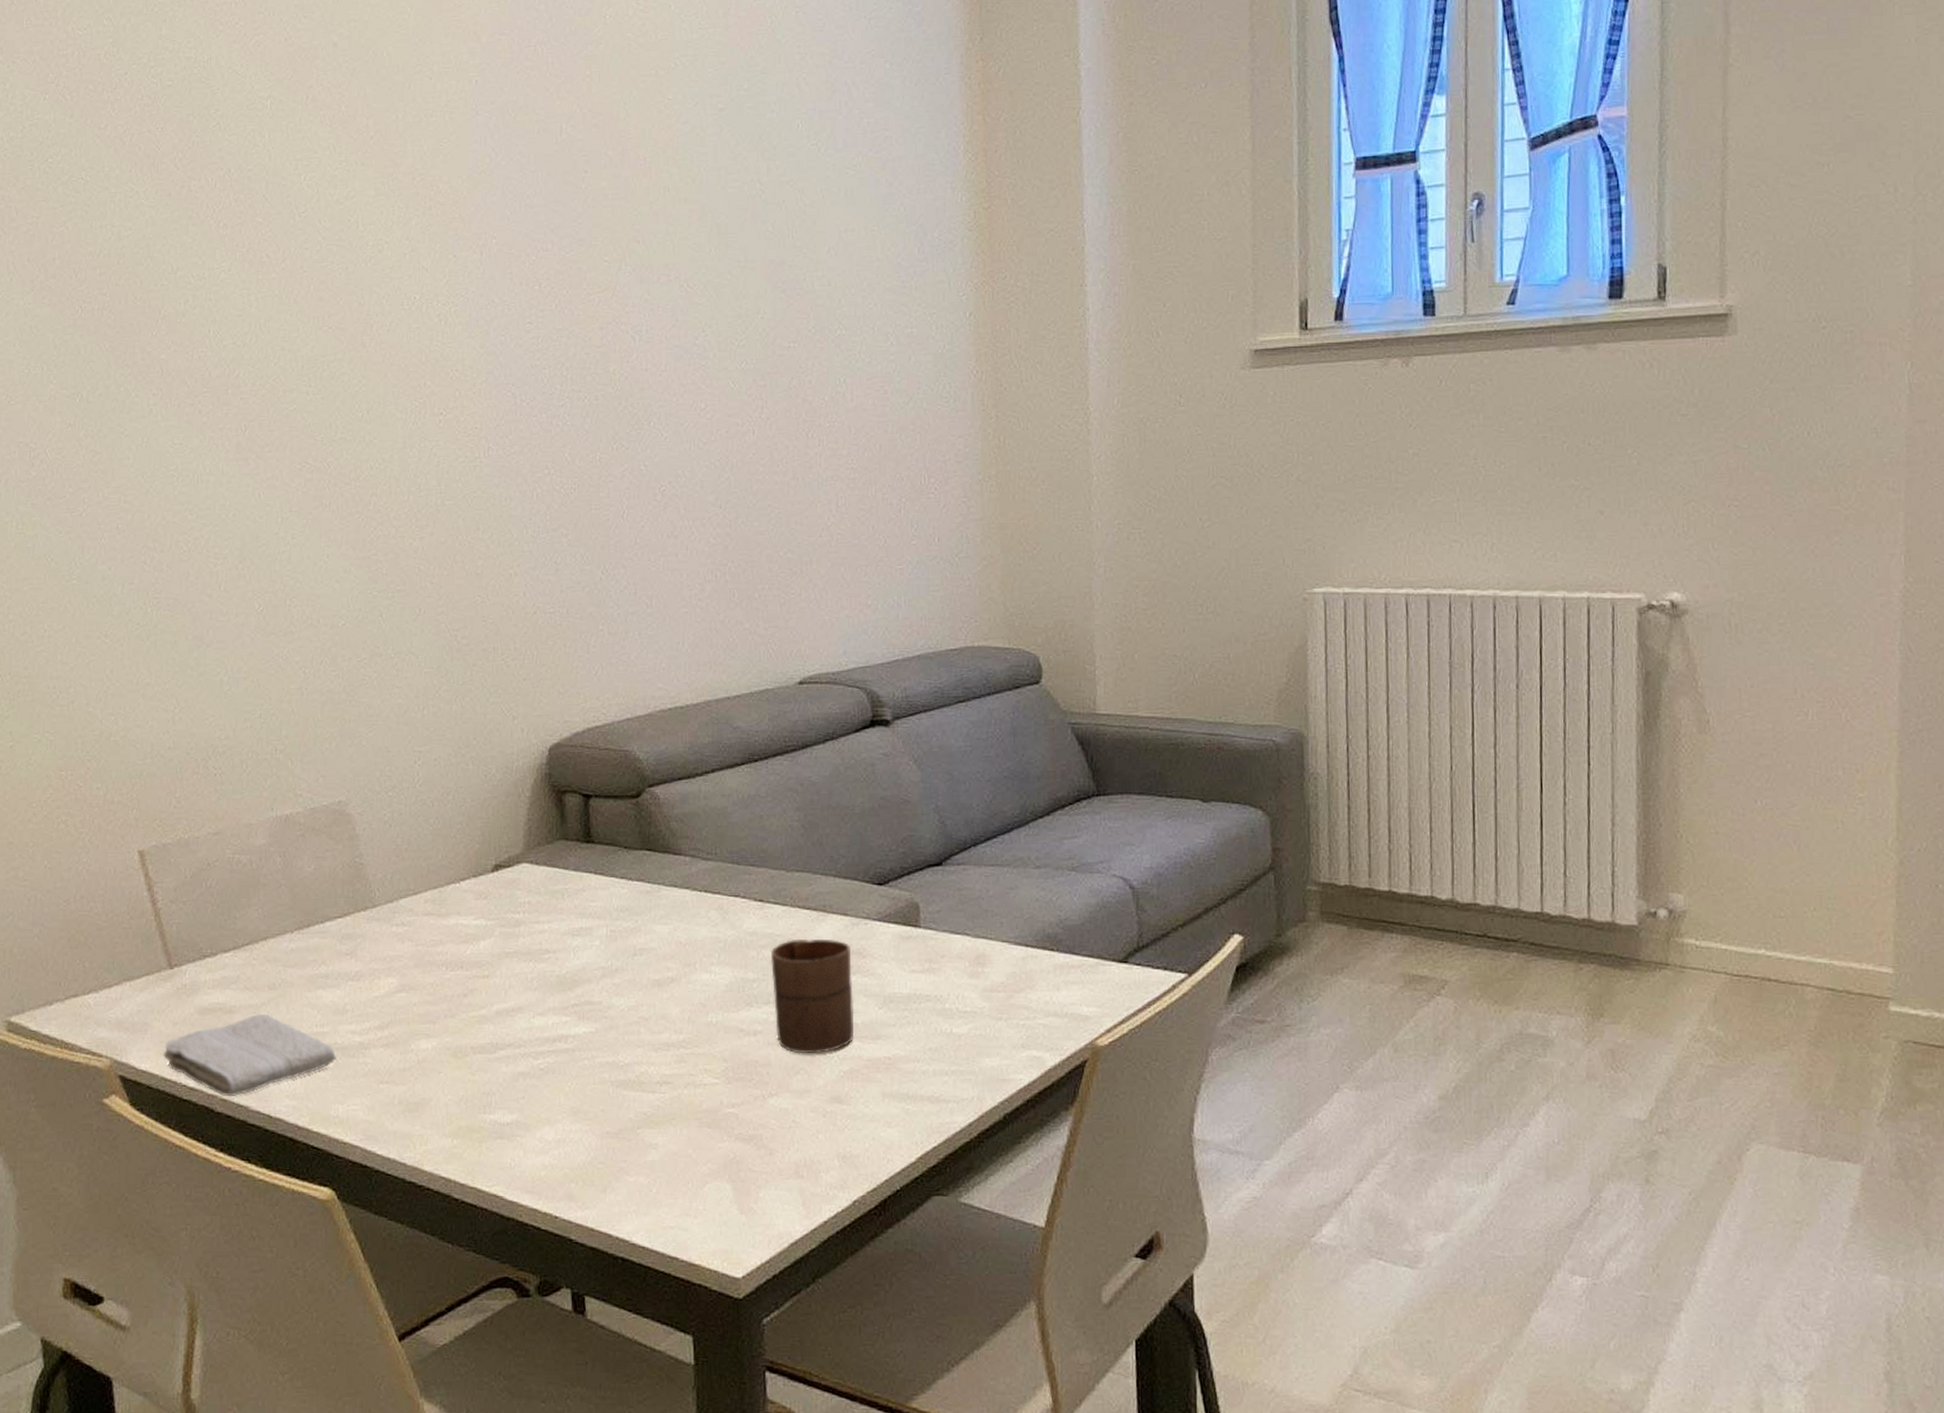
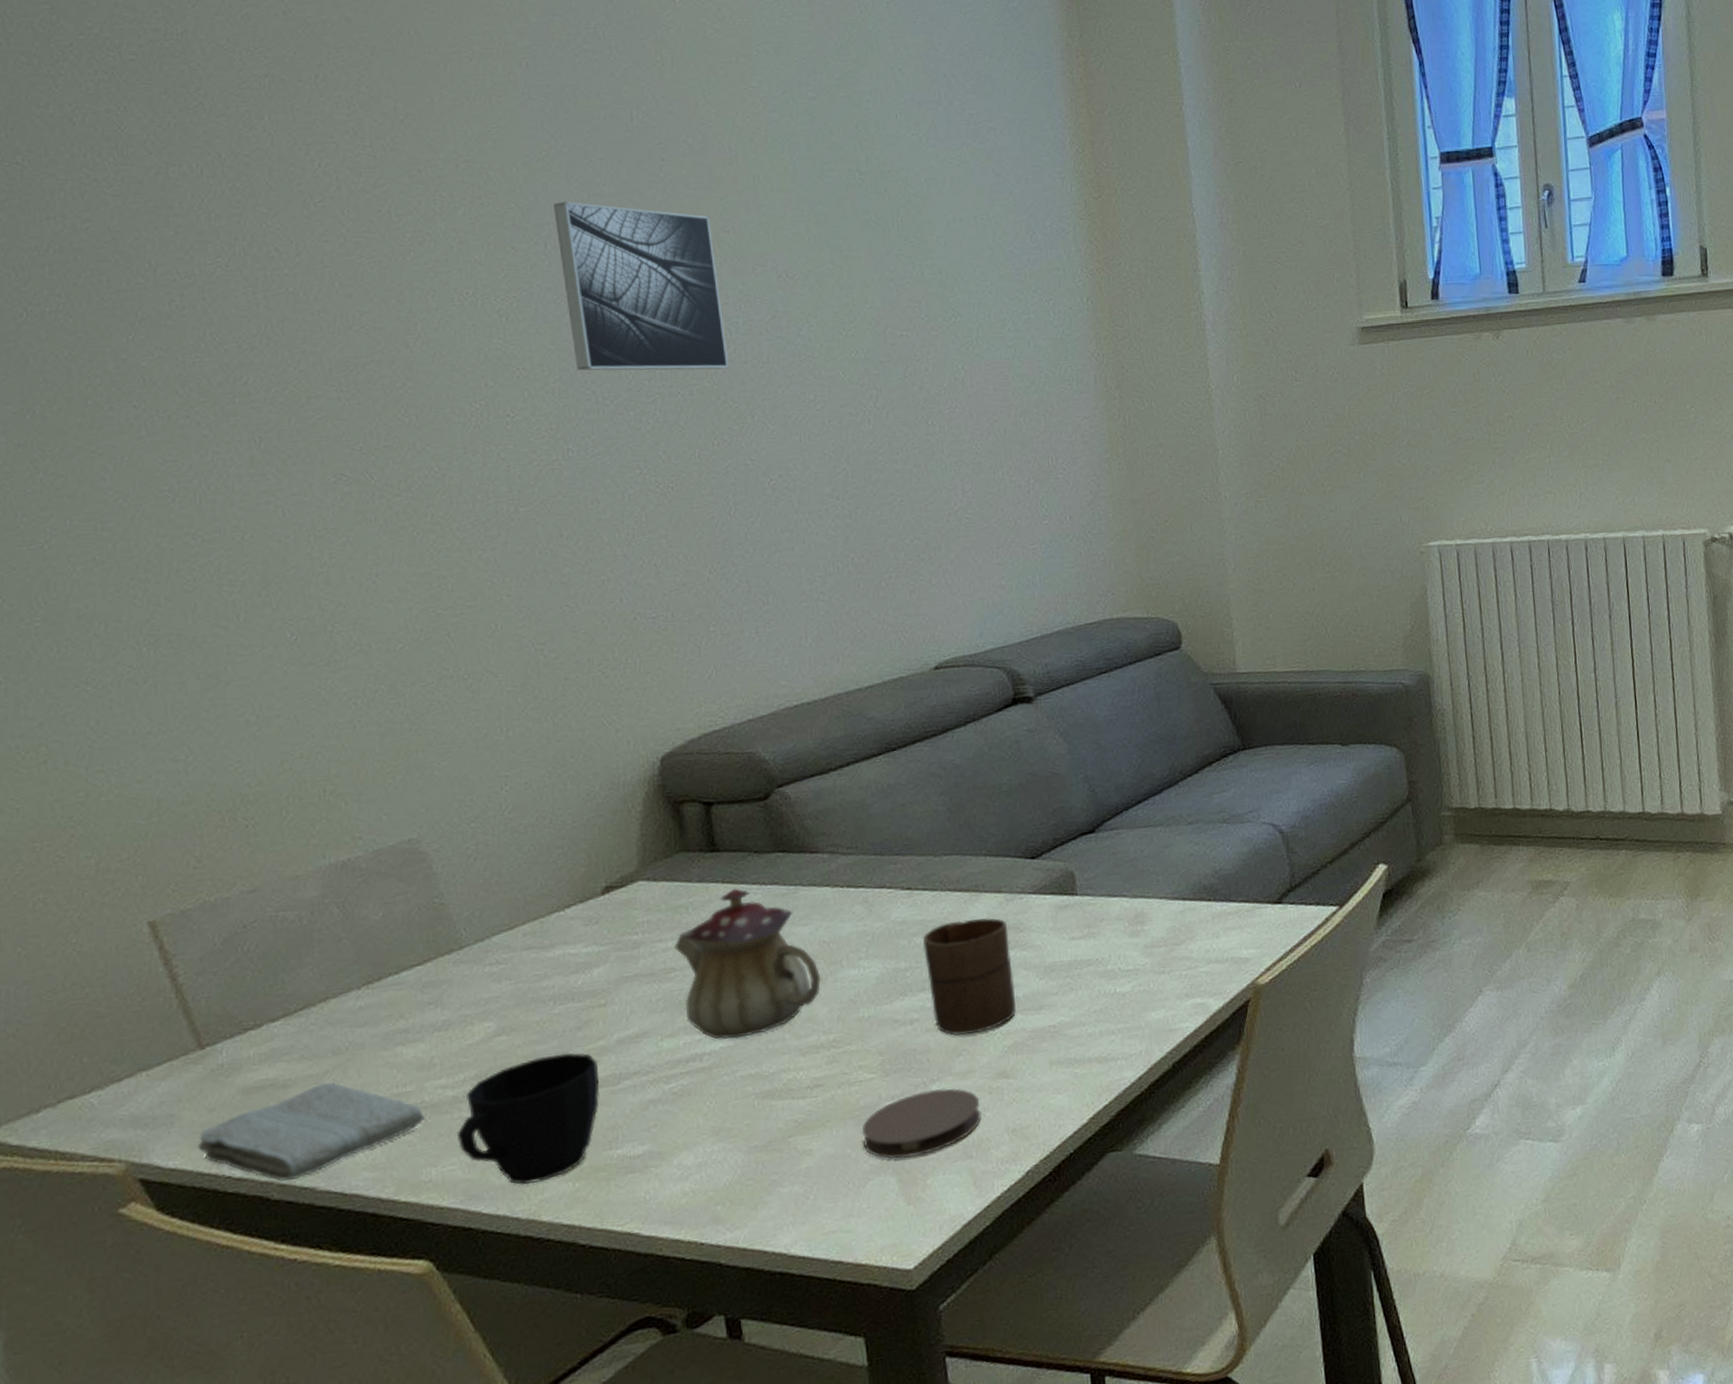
cup: none [360,1016,480,1134] -> present [456,1052,600,1185]
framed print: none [490,212,631,376] -> present [553,202,729,371]
teapot: none [549,880,676,1025] -> present [674,888,822,1039]
coaster: none [703,1103,814,1167] -> present [861,1088,981,1159]

